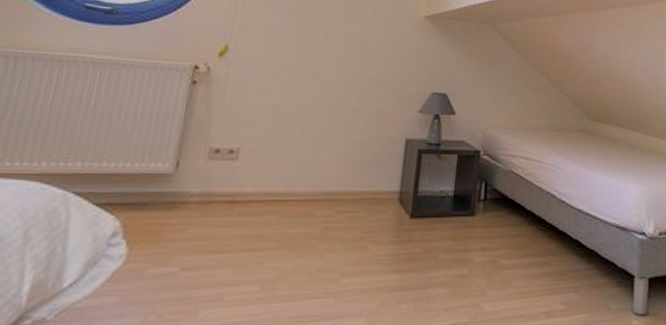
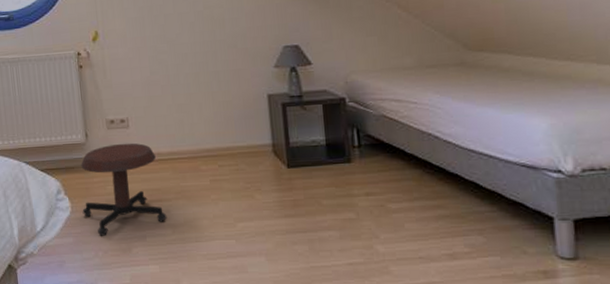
stool: none [141,178,263,294] -> present [81,143,168,236]

